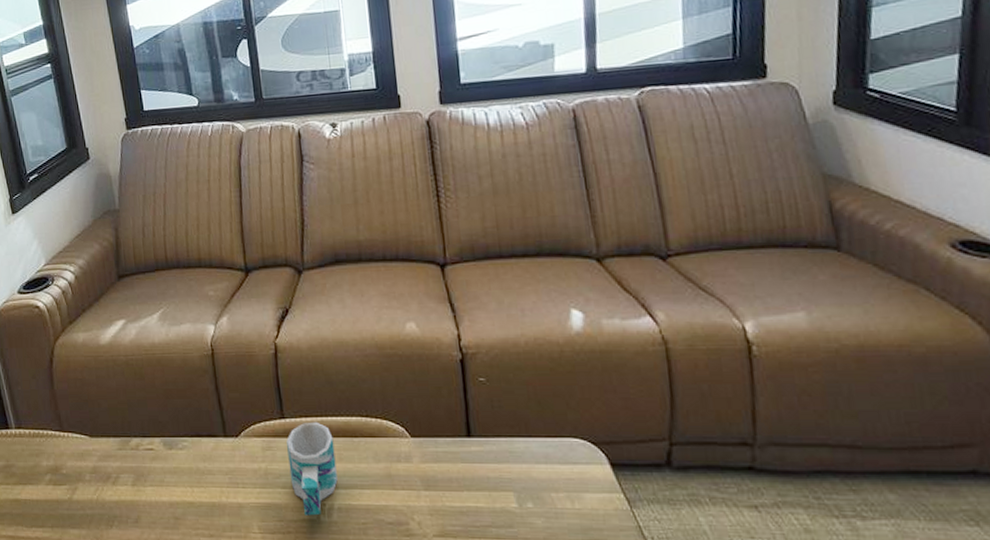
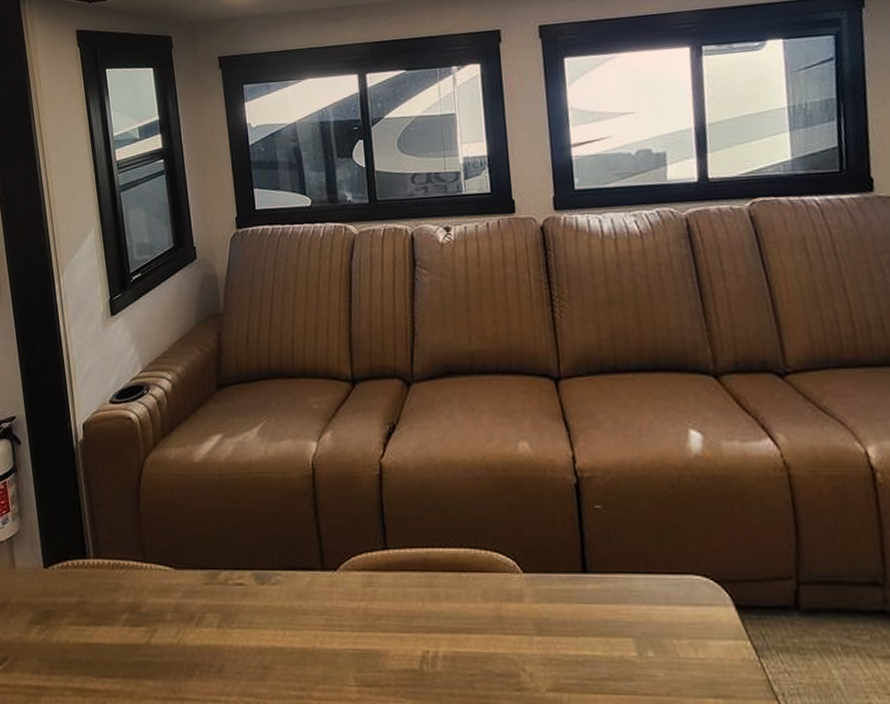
mug: present [287,421,338,516] -> none [389,553,443,665]

